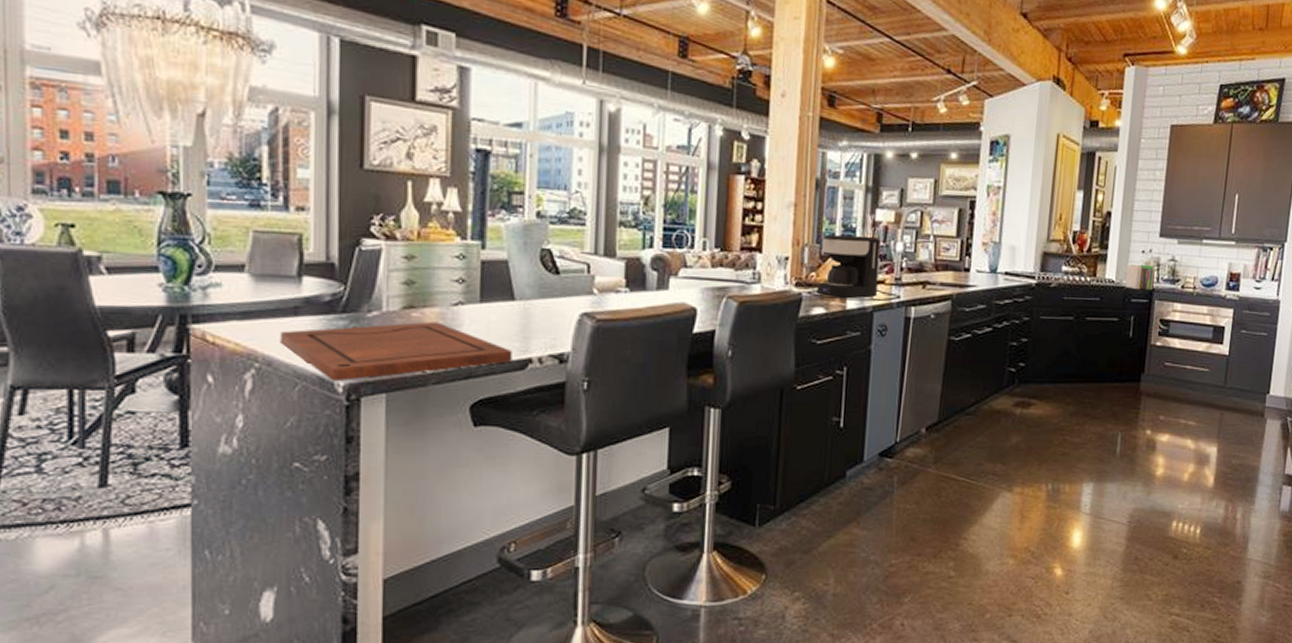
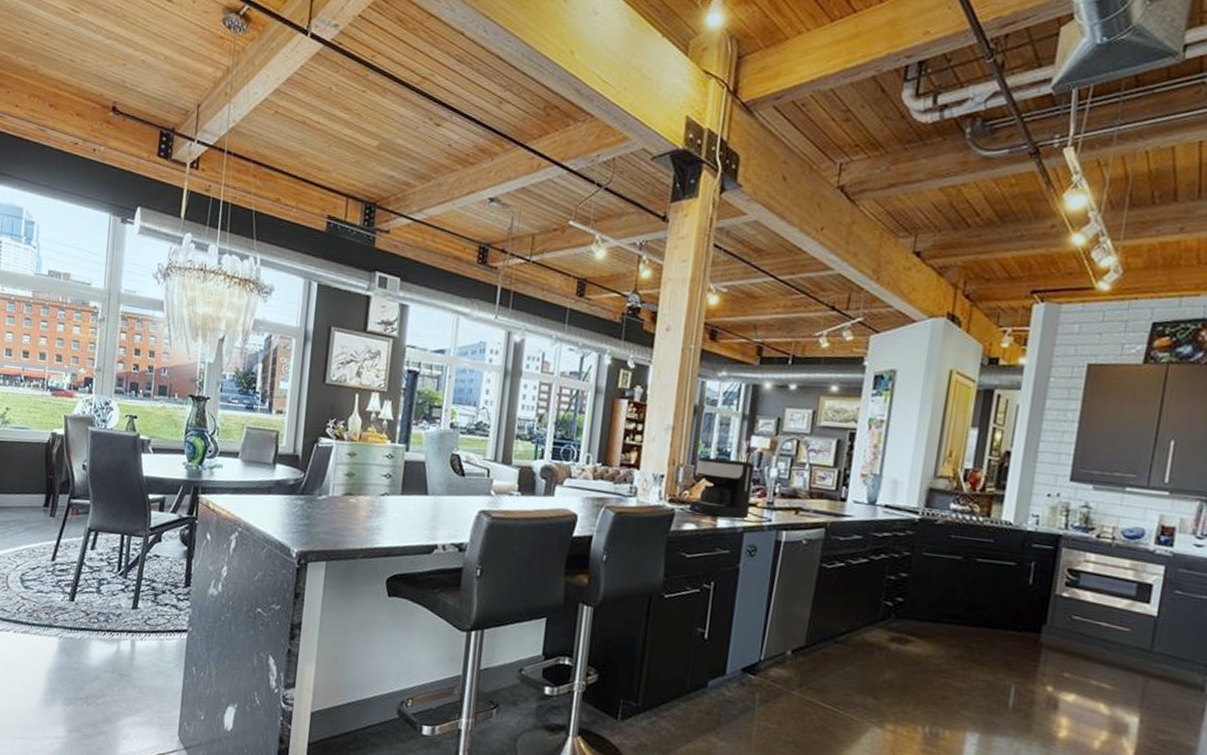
cutting board: present [280,322,512,382] -> none [256,505,423,549]
books: present [1124,264,1155,291] -> none [1024,507,1063,537]

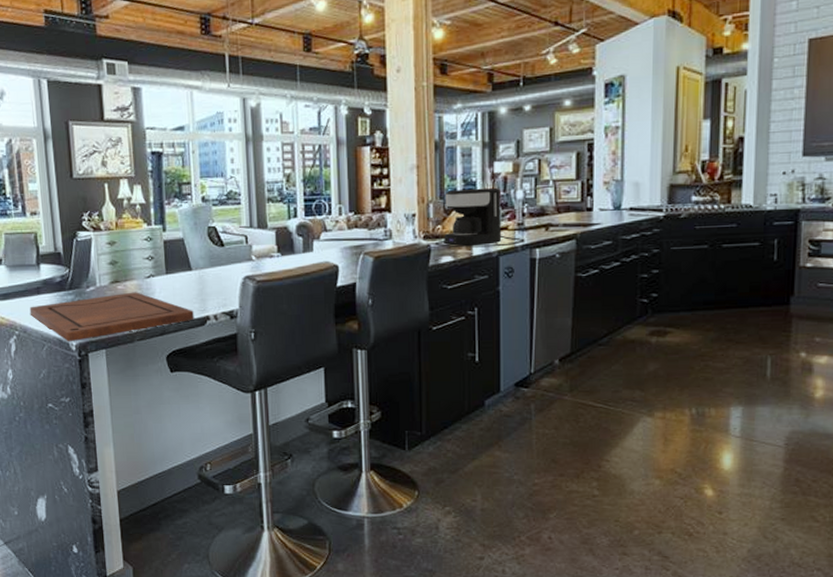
cutting board: none [256,505,423,549] -> present [29,292,194,342]

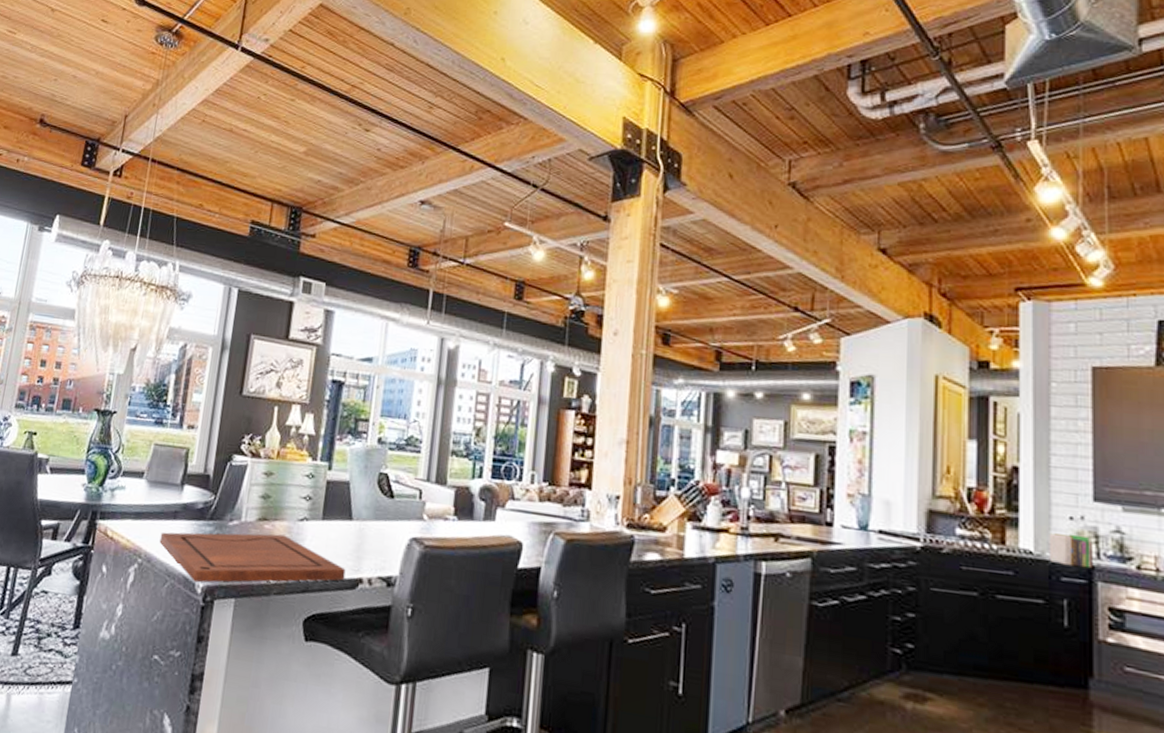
coffee maker: present [434,187,525,248] -> none [639,475,749,553]
books: none [765,185,800,213] -> present [1049,533,1092,569]

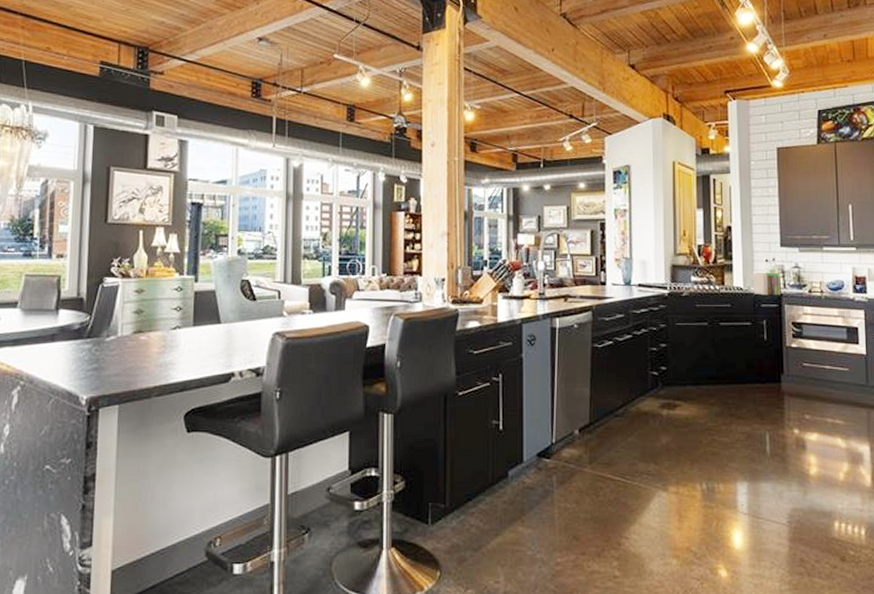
cutting board: present [159,532,346,583] -> none [40,343,219,396]

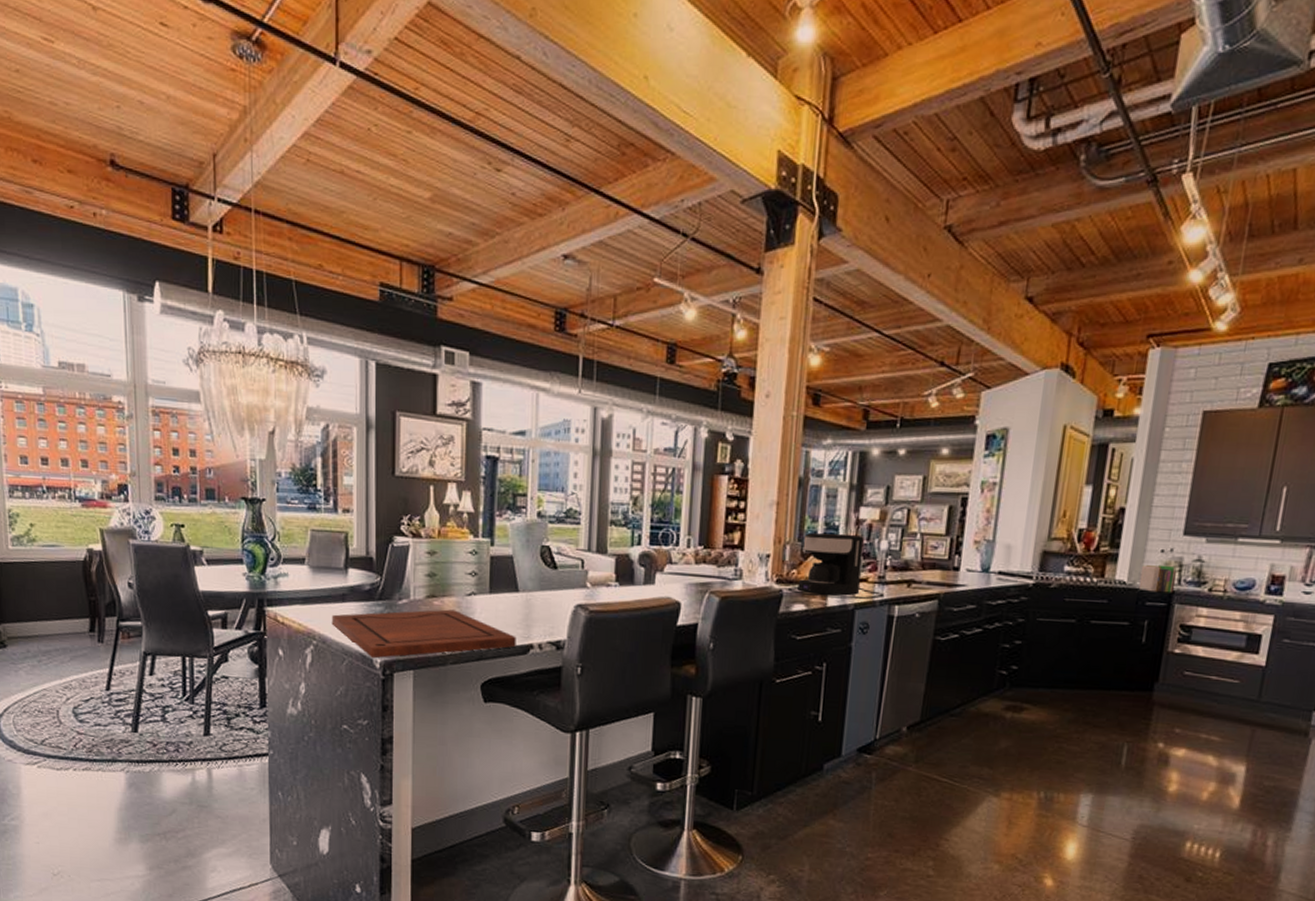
cutting board: none [40,343,219,396] -> present [331,609,516,659]
coffee maker: none [462,257,546,315] -> present [787,533,885,600]

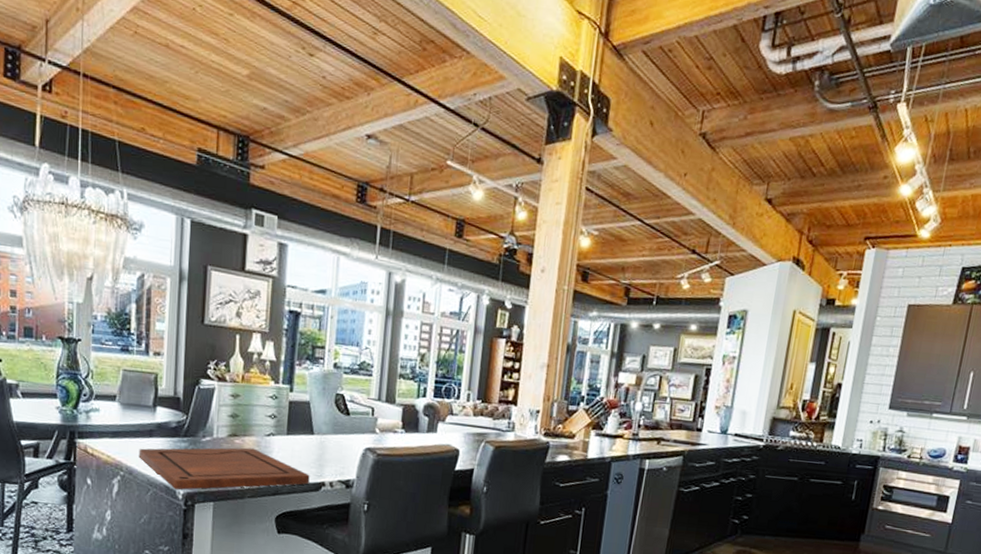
coffee maker: present [787,533,885,600] -> none [553,393,638,454]
books: present [1138,564,1176,594] -> none [850,433,882,458]

